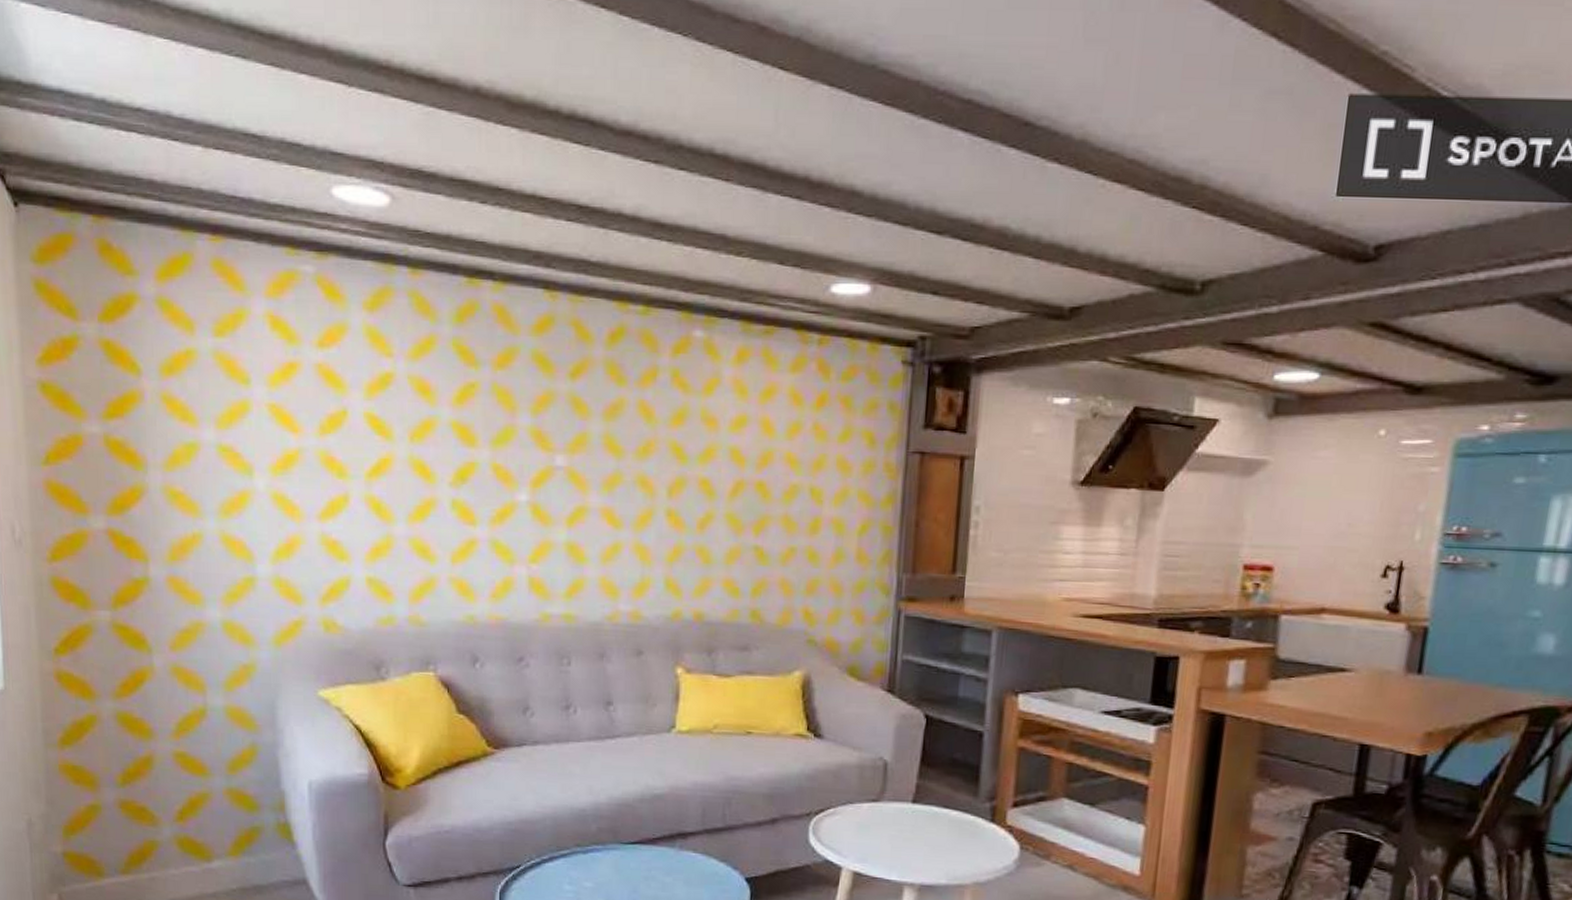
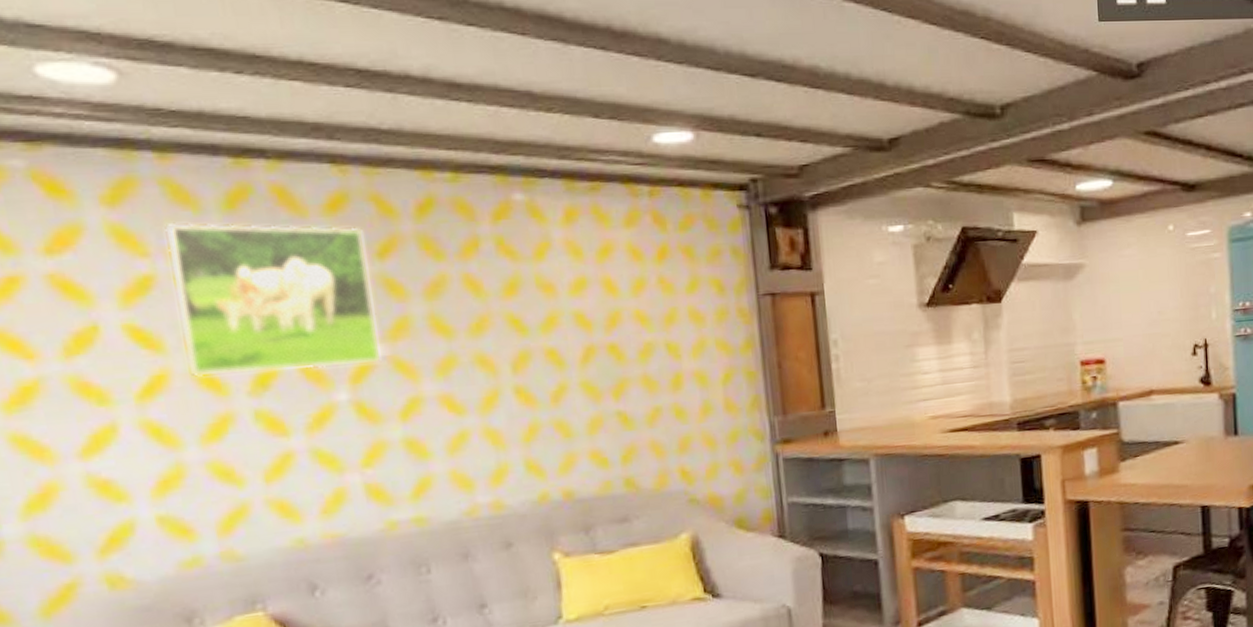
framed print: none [407,329,563,473] -> present [165,222,383,377]

